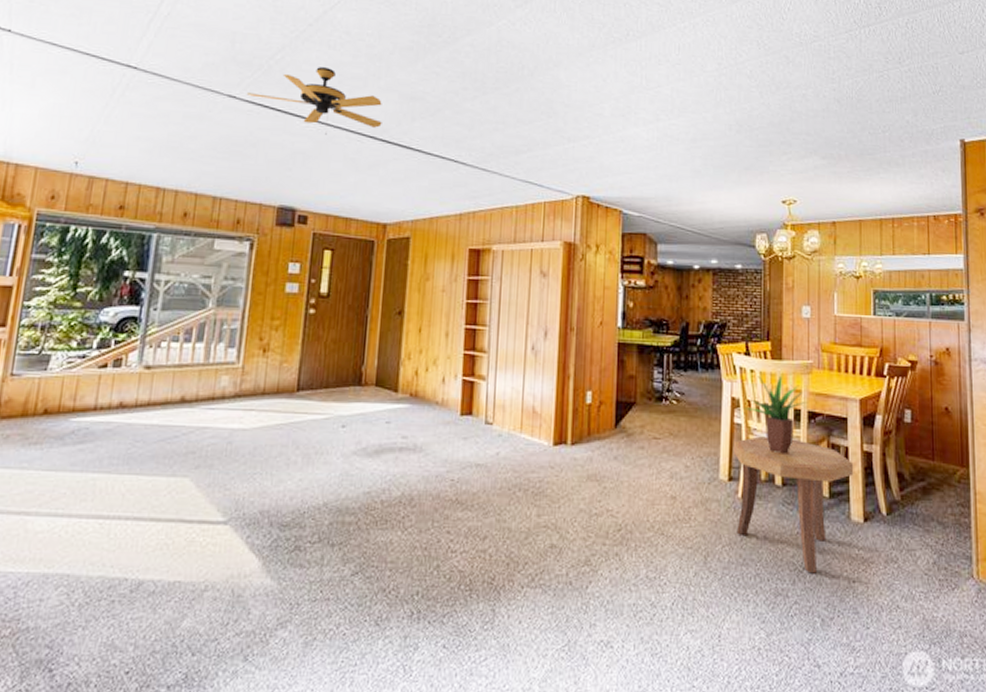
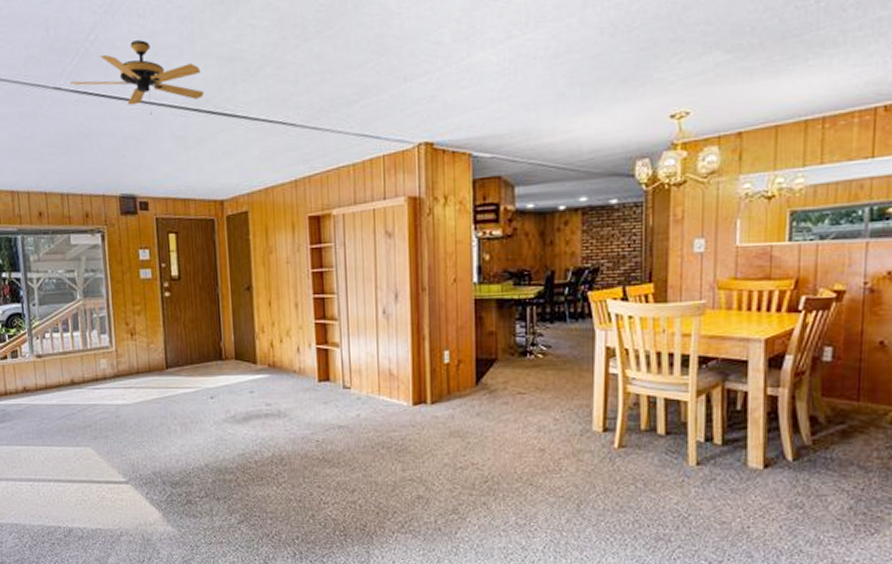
side table: present [733,436,854,574] -> none [608,385,754,520]
potted plant: present [744,375,808,454] -> none [620,319,699,403]

